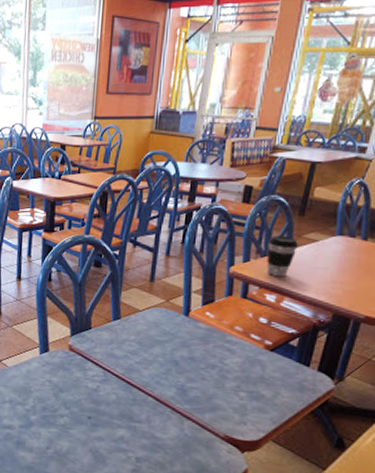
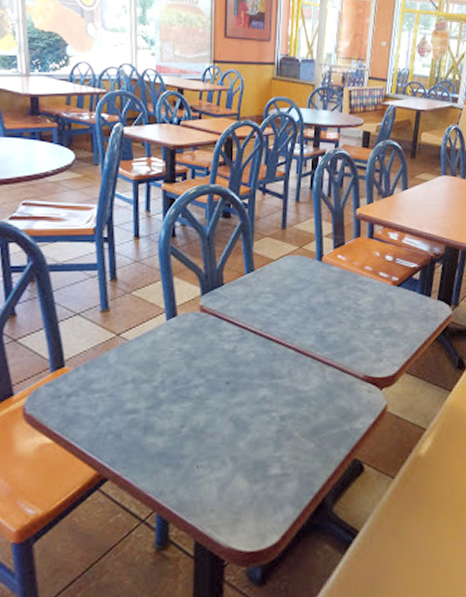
coffee cup: present [266,235,298,277] -> none [387,177,412,215]

